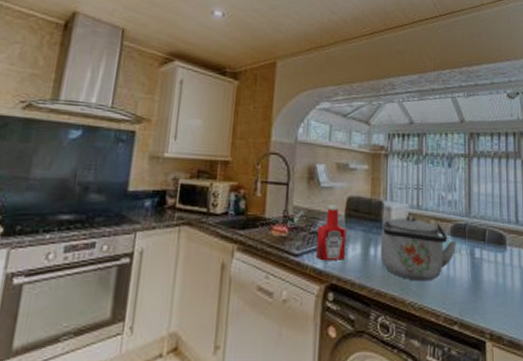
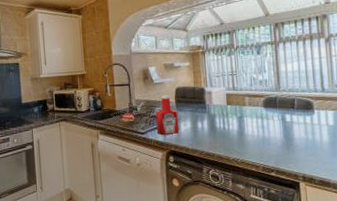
kettle: present [380,215,457,281] -> none [205,95,270,143]

